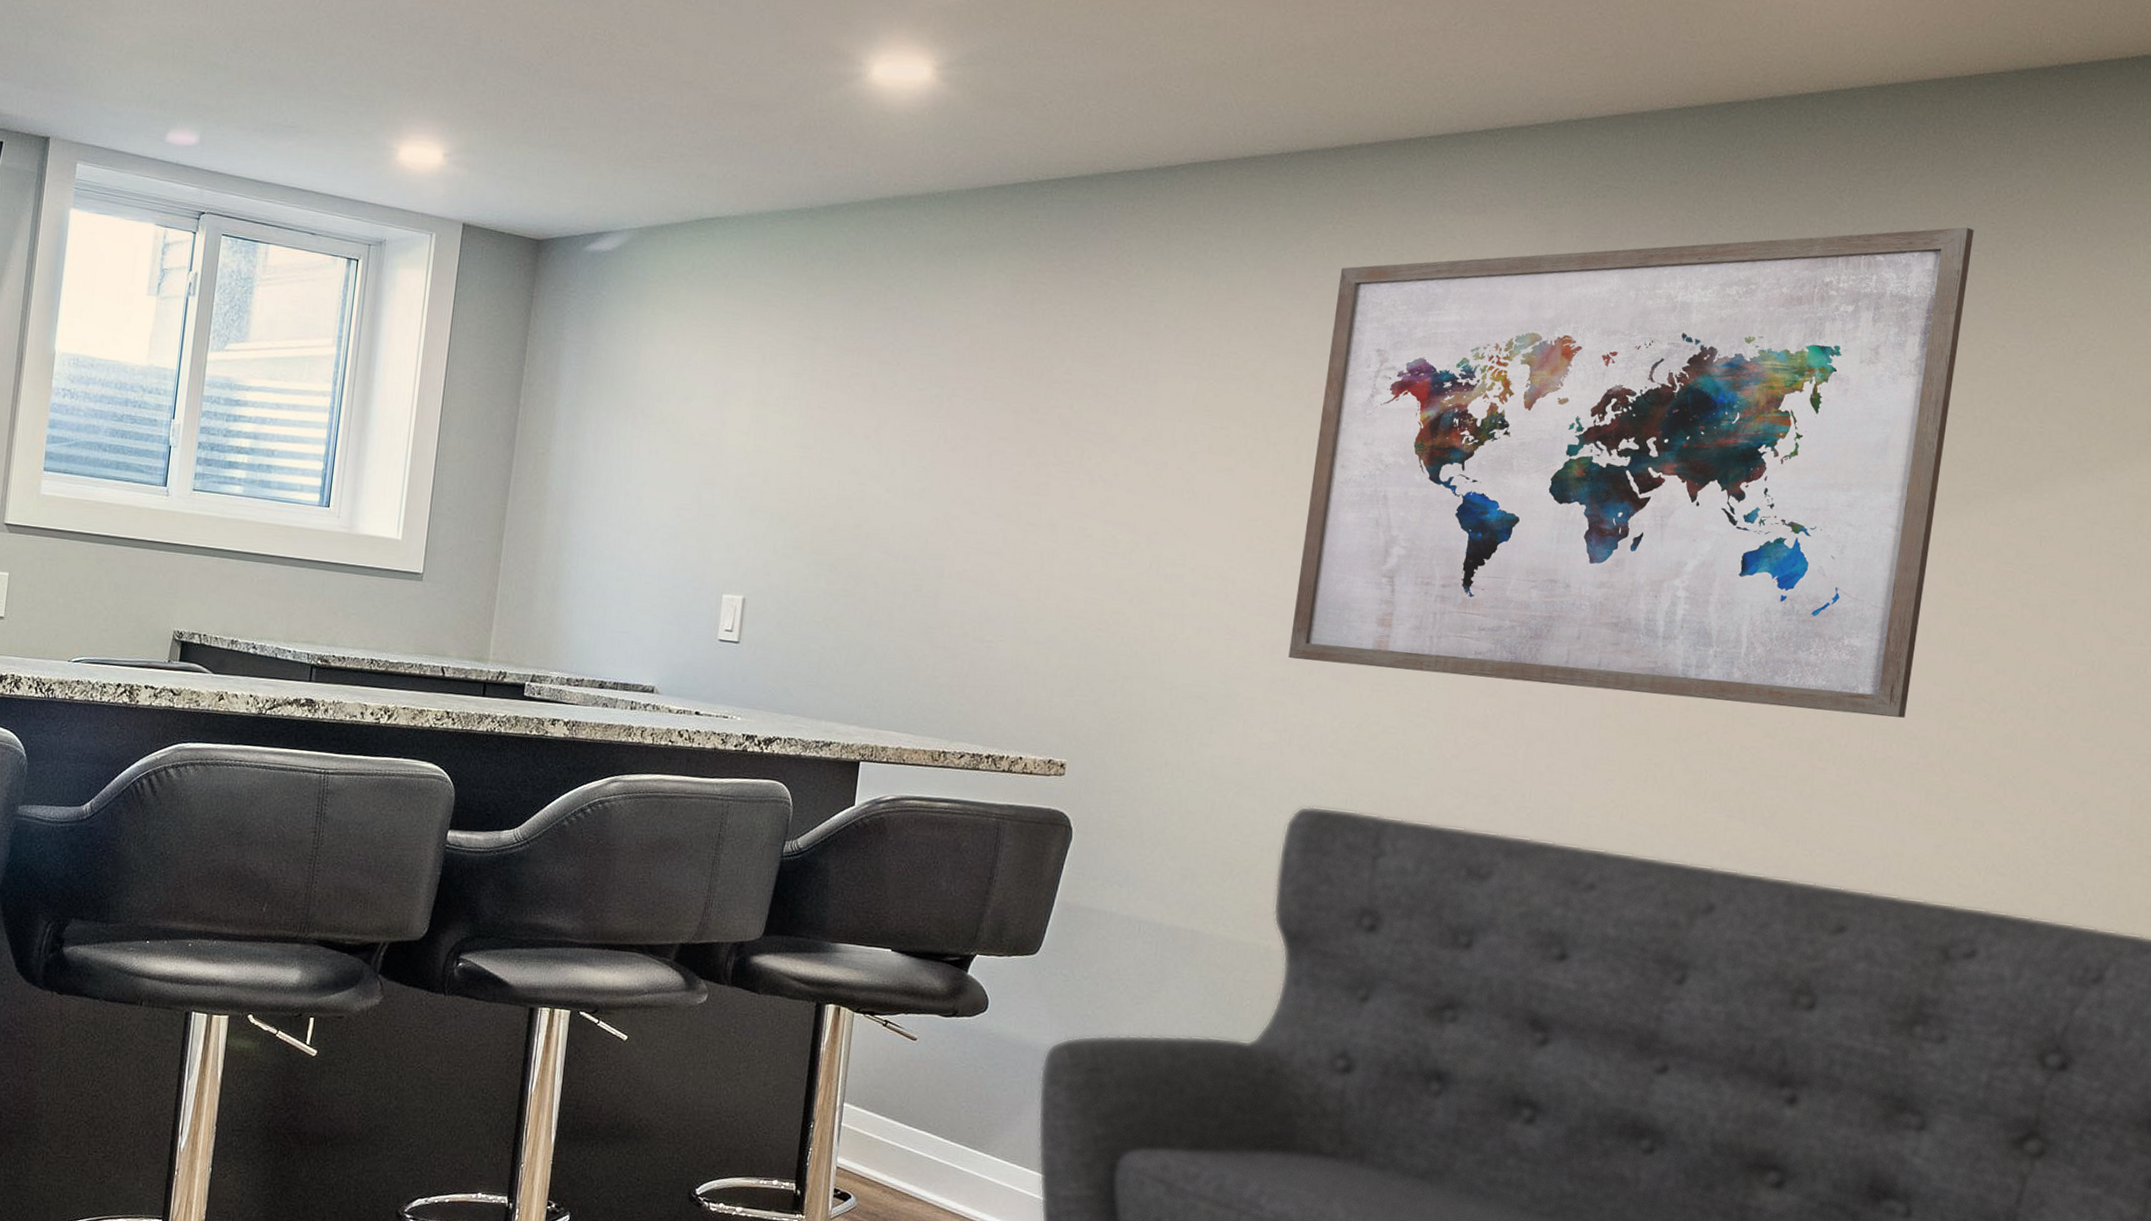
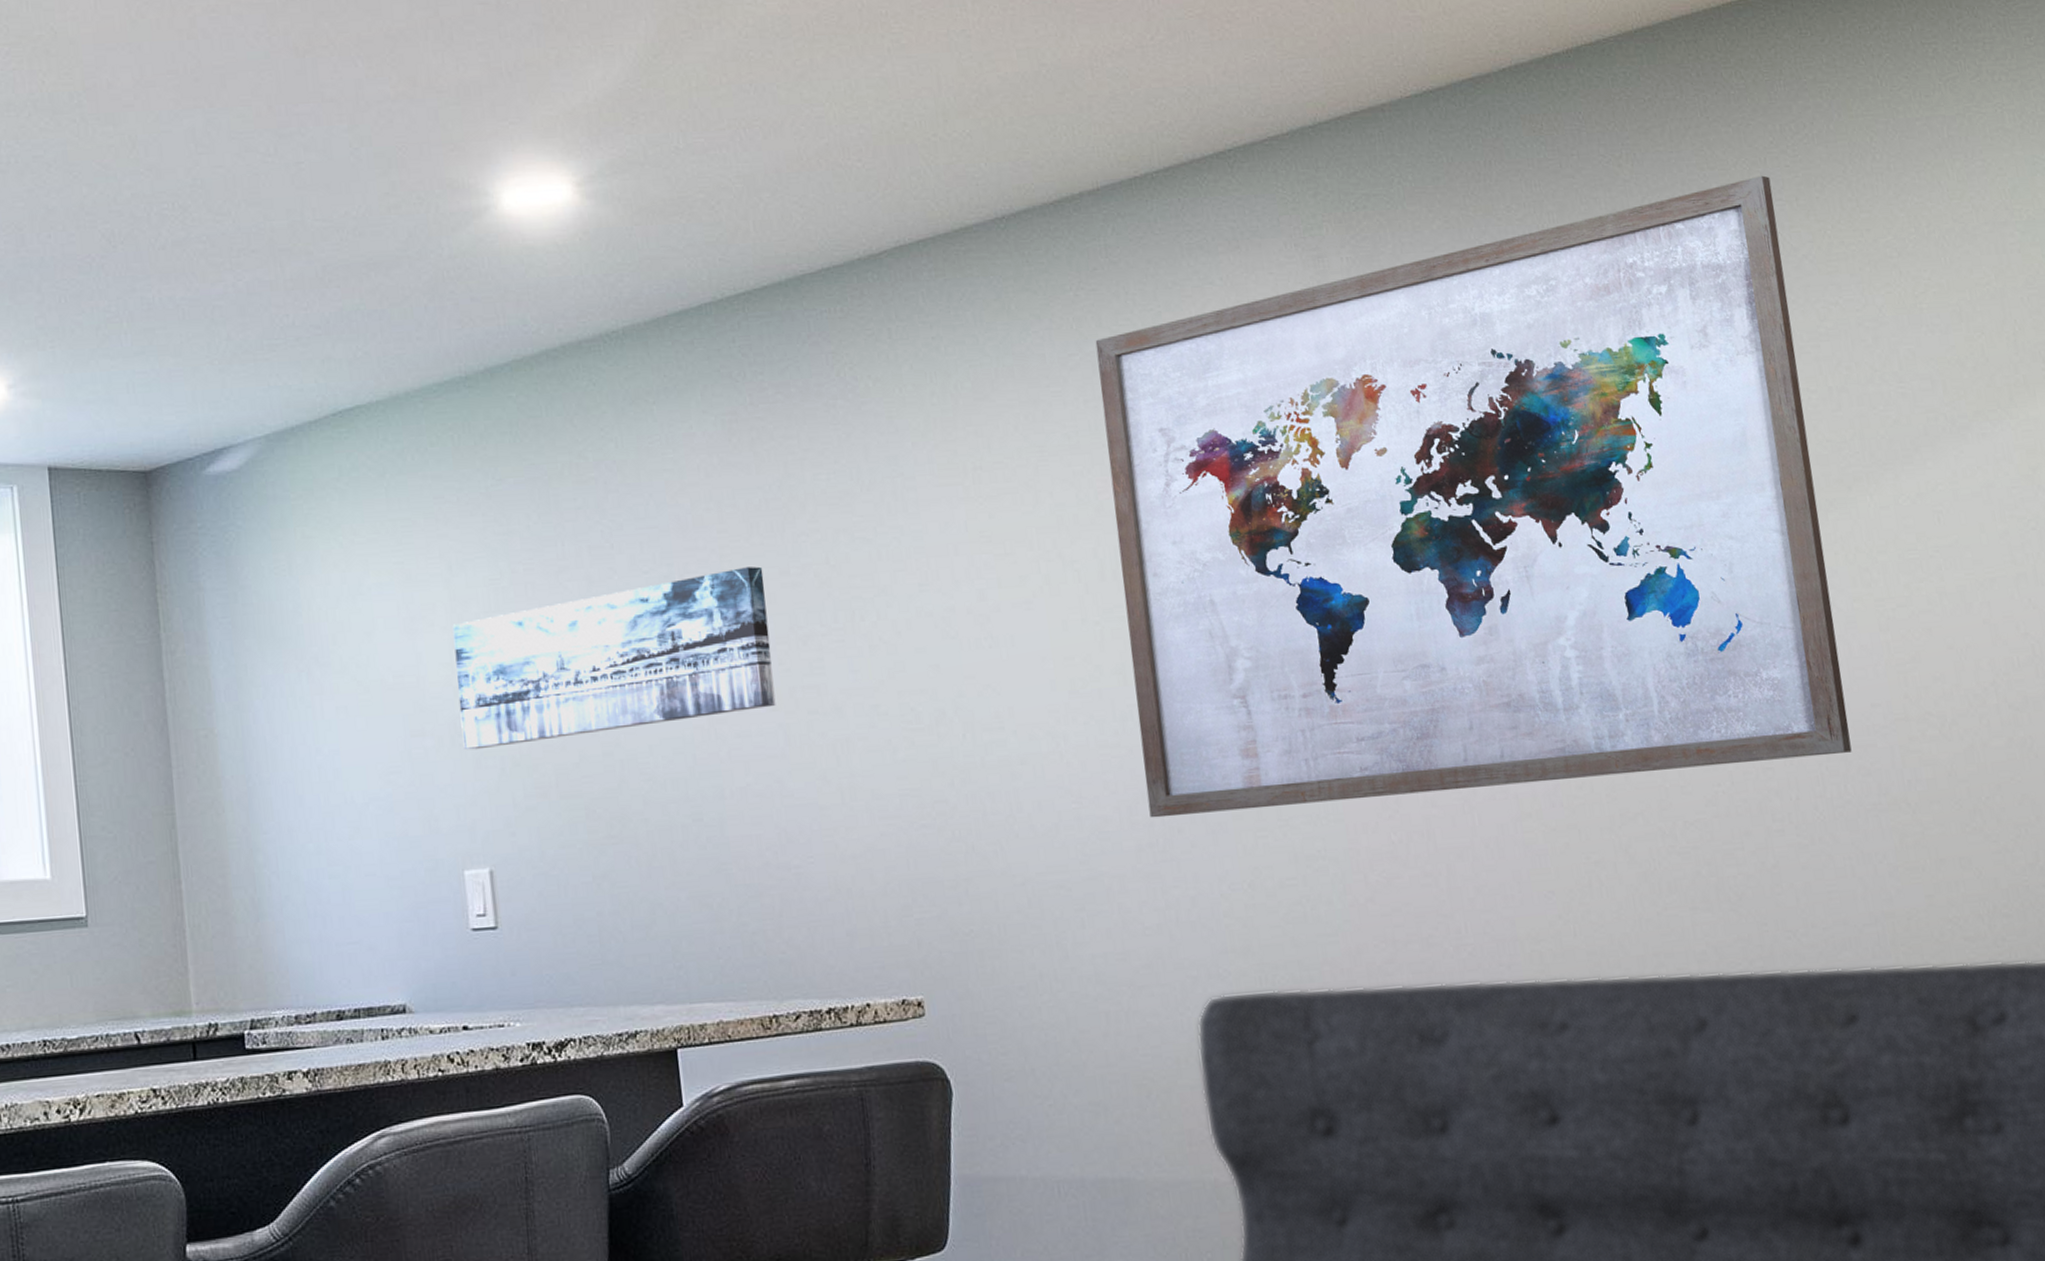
wall art: none [743,399,1017,514] -> present [452,566,776,750]

